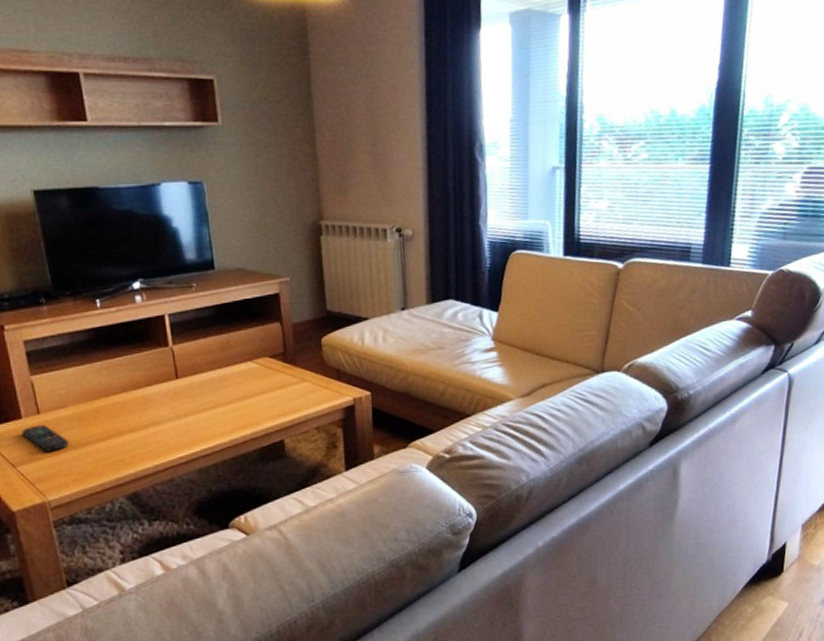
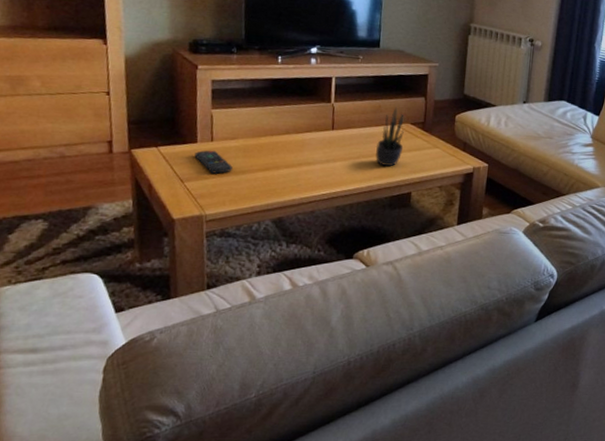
potted plant: none [231,340,265,413] -> present [375,108,404,167]

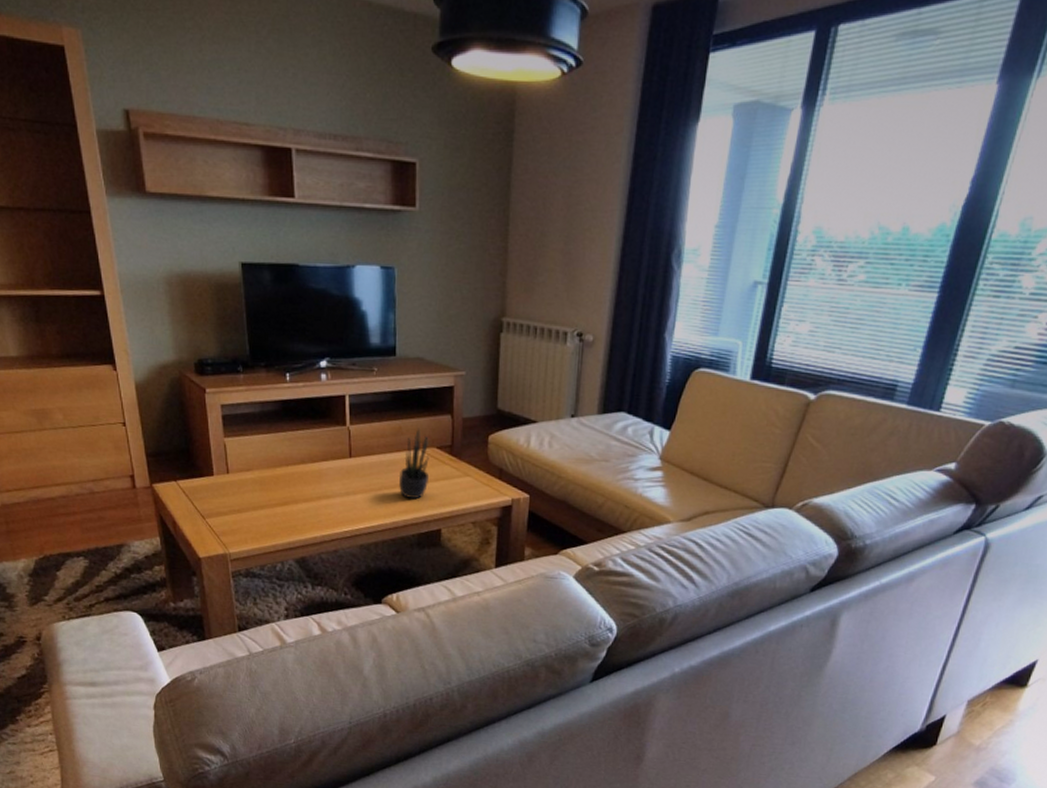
remote control: present [194,150,233,174] -> none [212,483,251,509]

